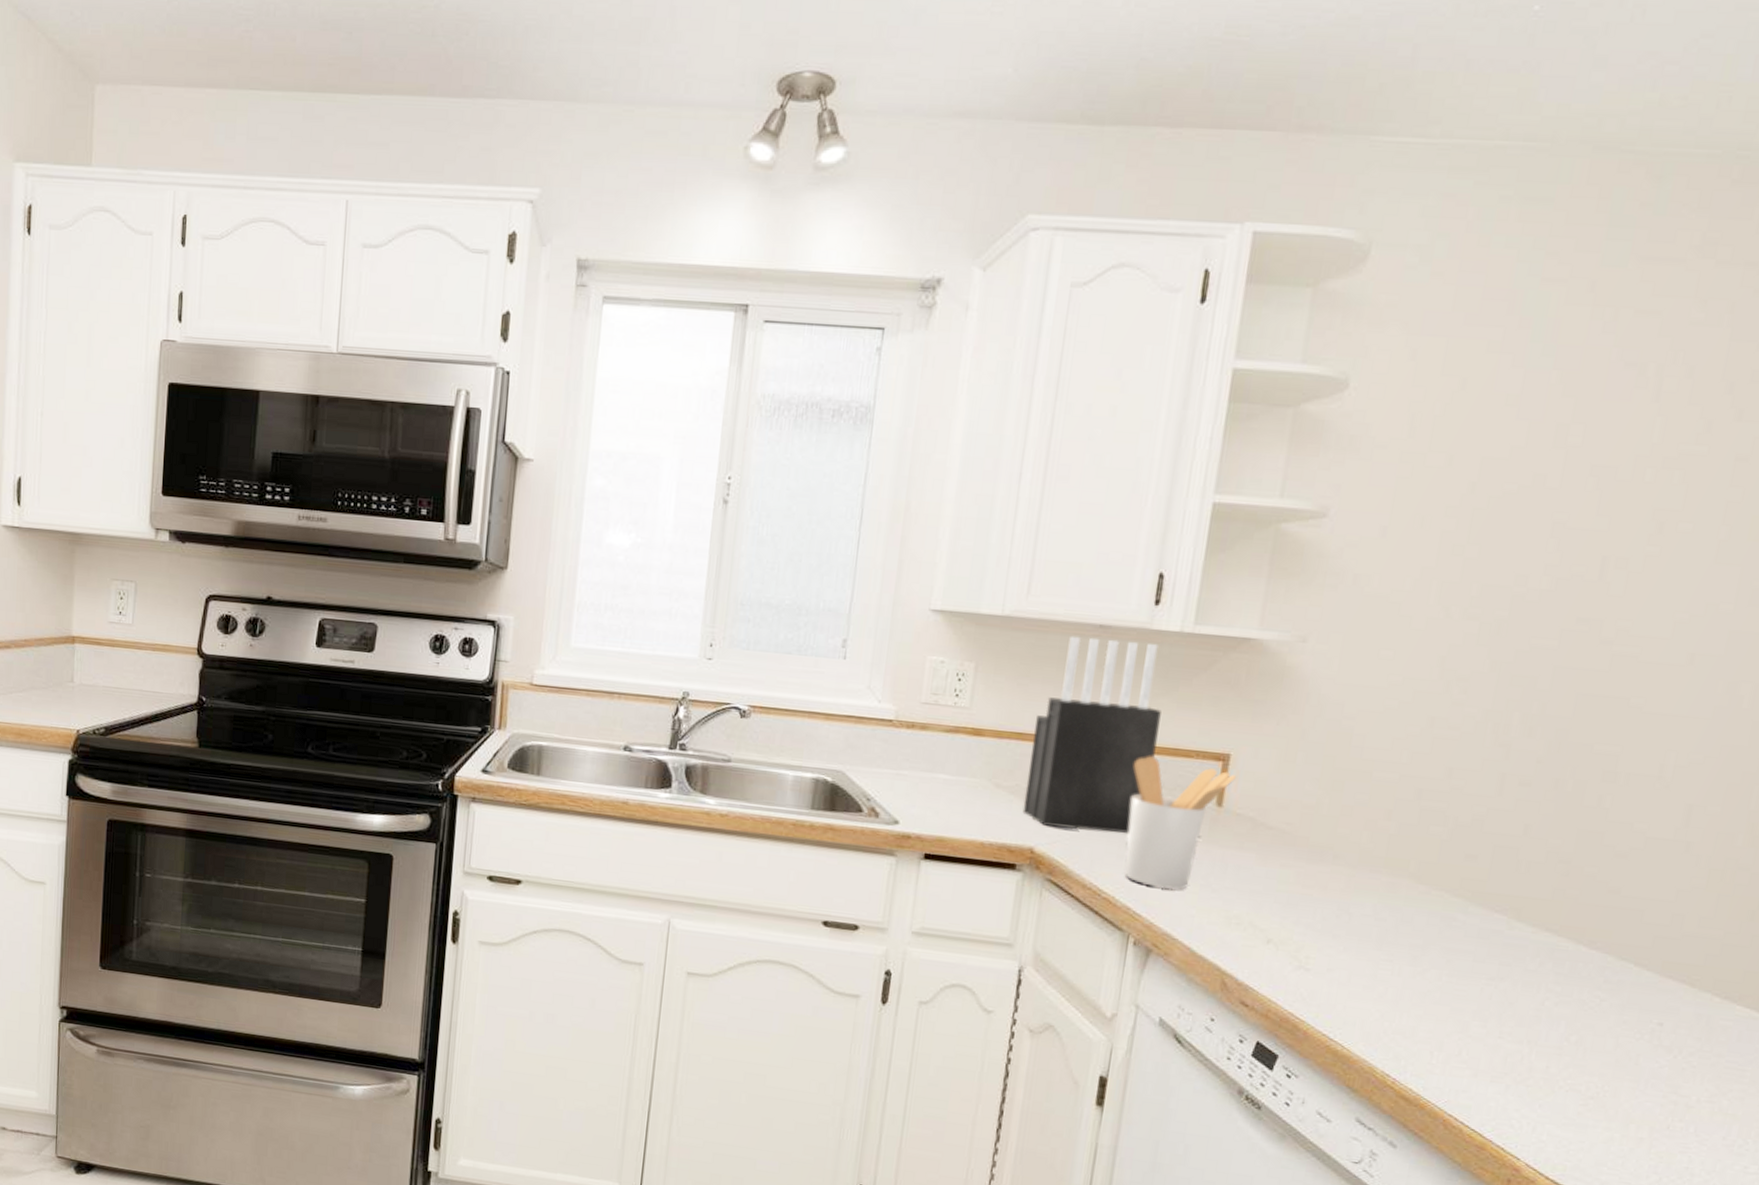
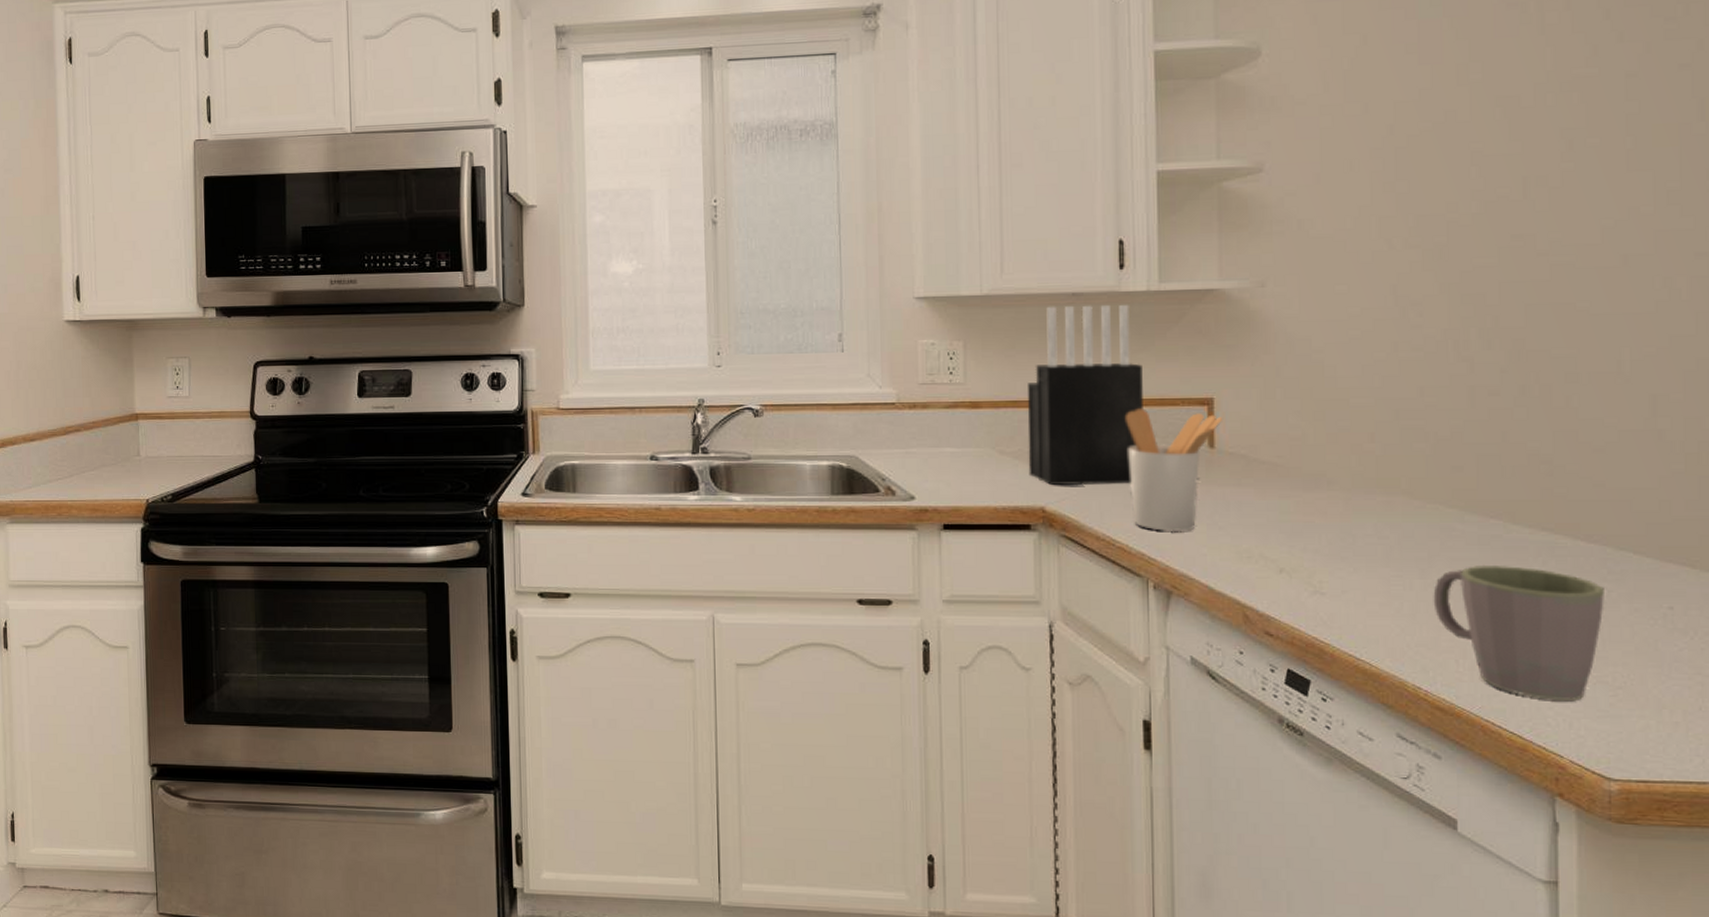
mug: none [1419,958,1597,1105] -> present [1433,564,1604,700]

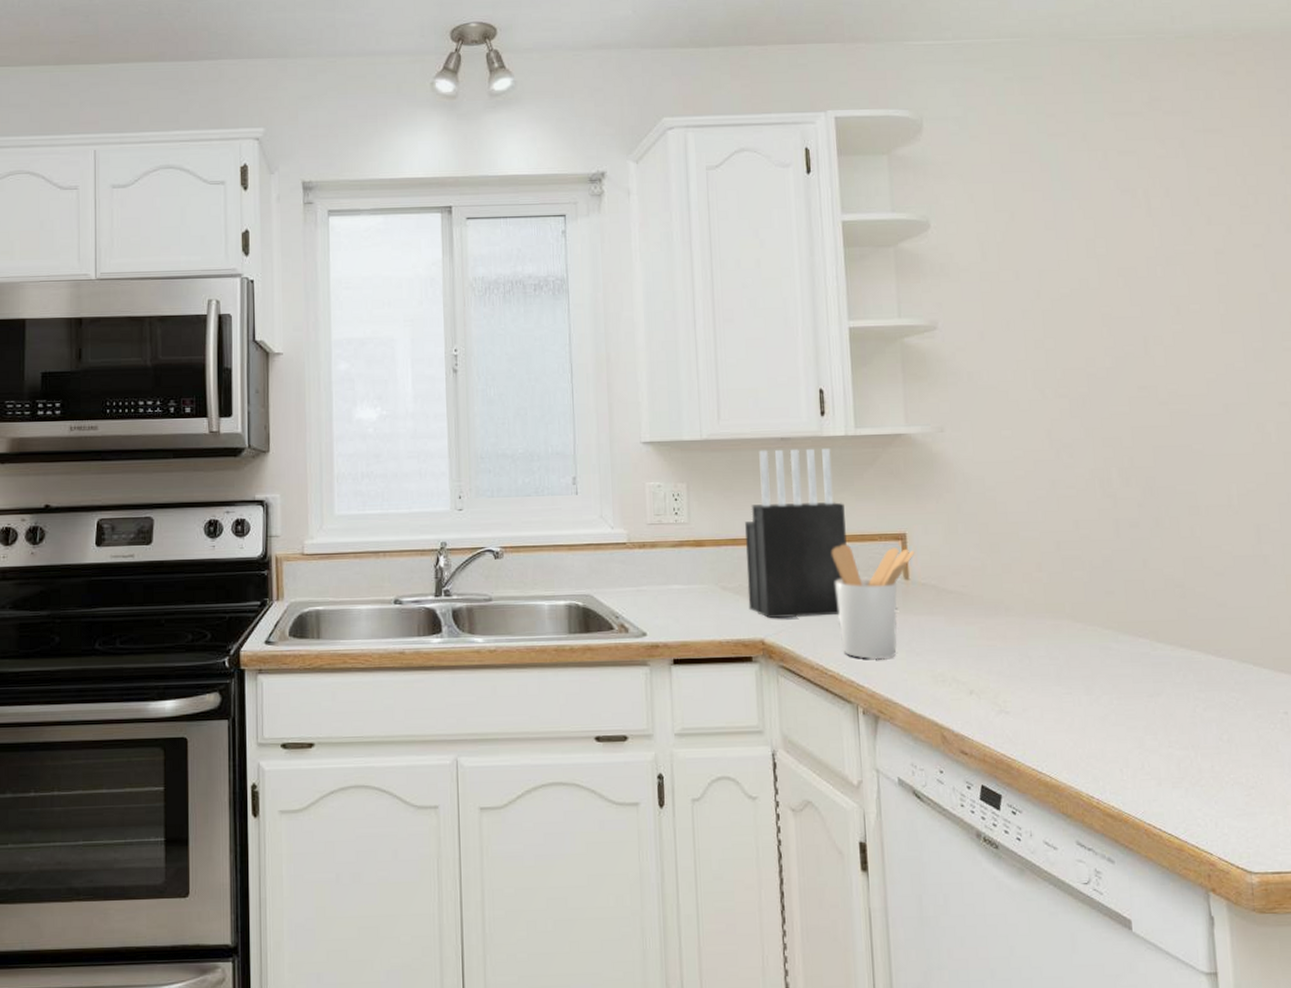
mug: present [1433,564,1604,700] -> none [1098,680,1234,802]

